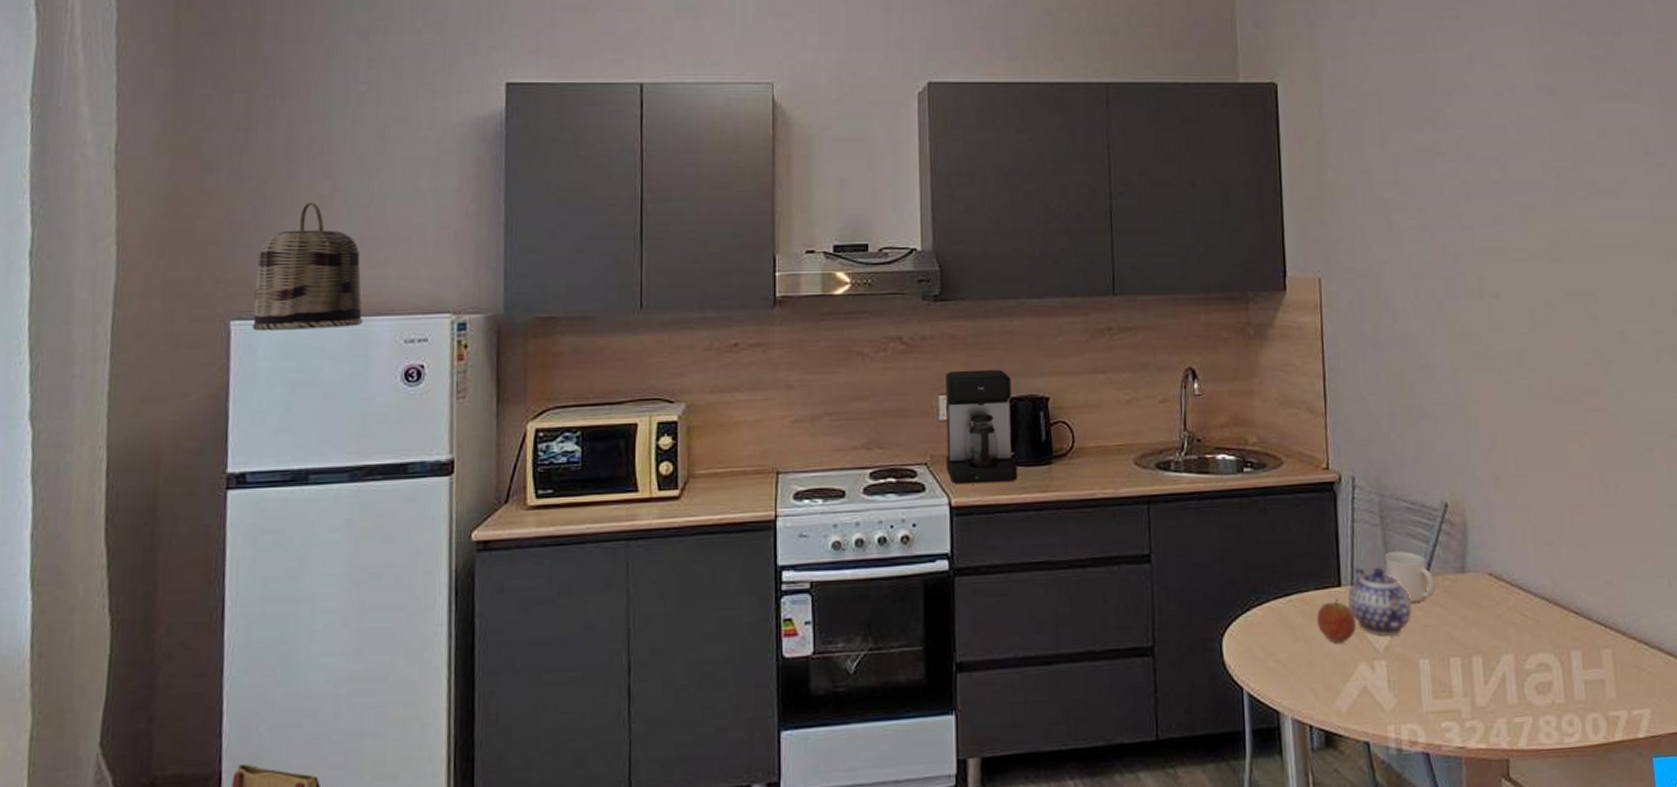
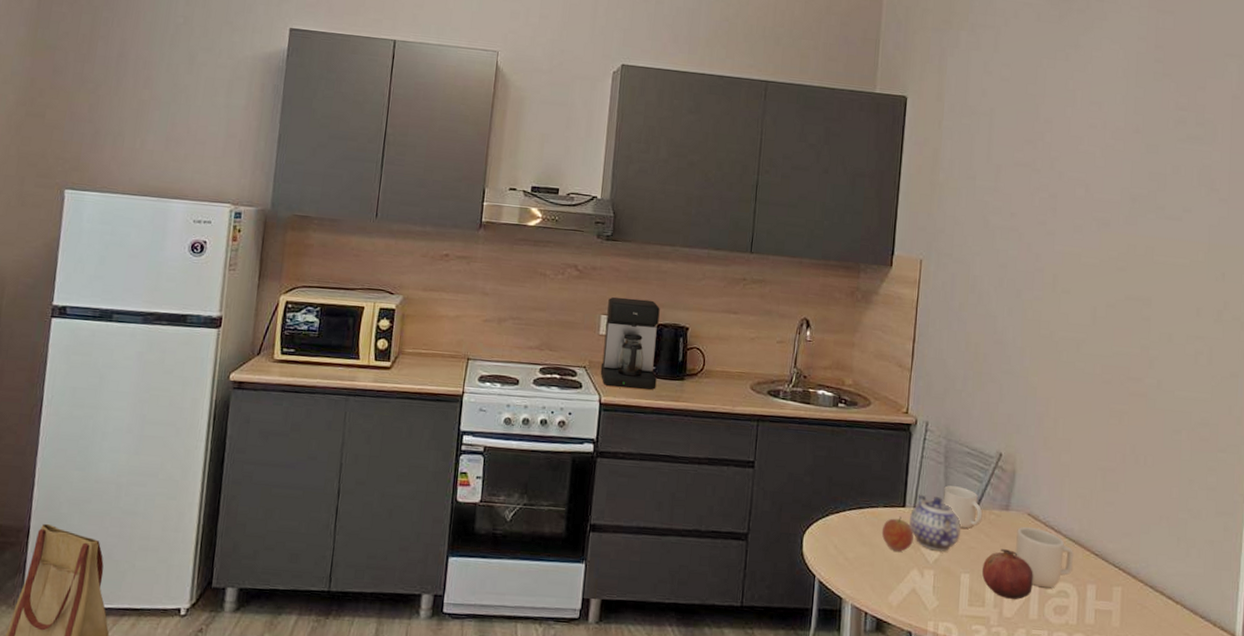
basket: present [252,203,364,332] -> none [81,105,166,205]
fruit: none [1443,621,1507,683] -> present [982,549,1033,600]
mug: none [1478,589,1551,663] -> present [1015,526,1074,588]

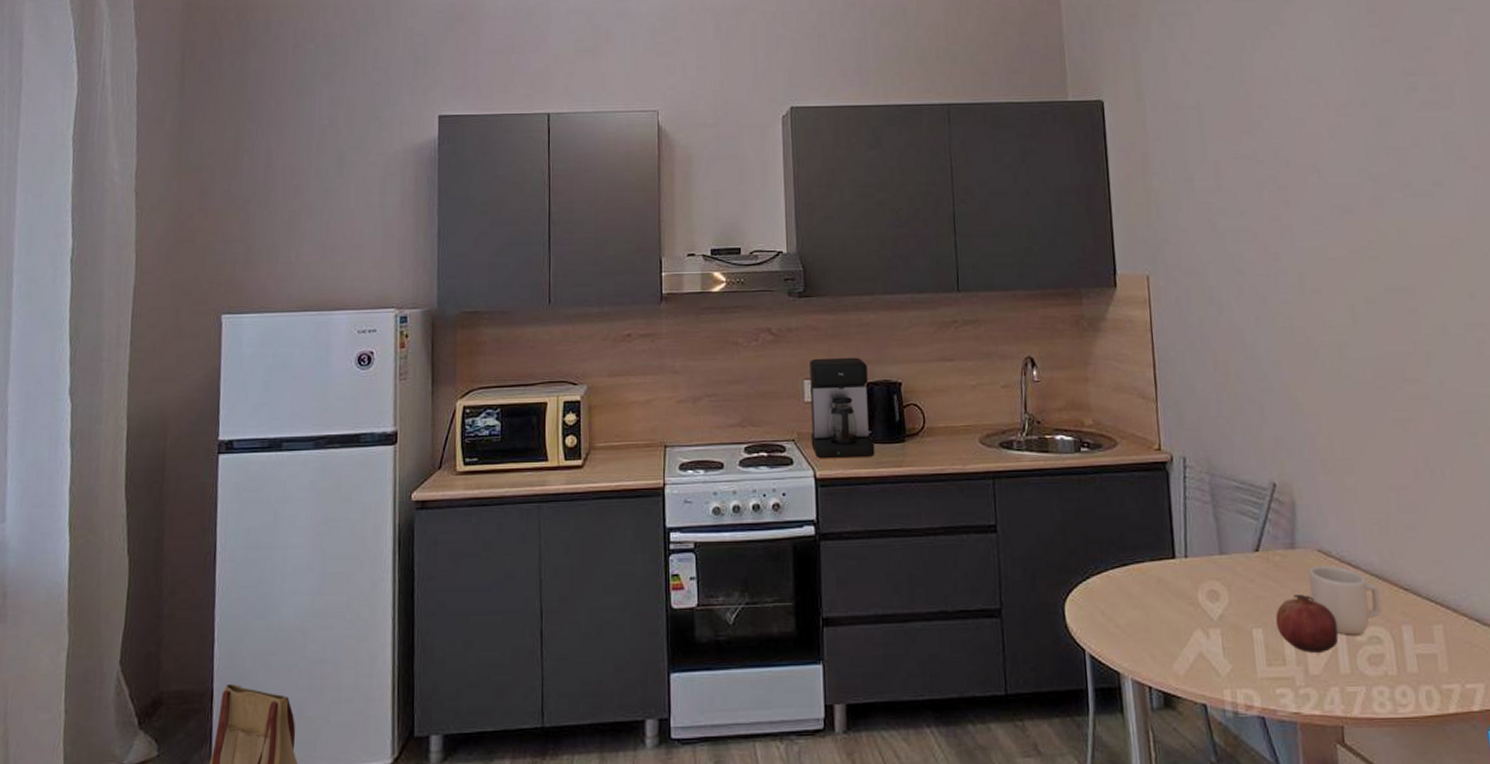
fruit: present [881,516,914,552] -> none [1152,569,1191,611]
teapot: present [909,494,962,552] -> none [1182,541,1245,605]
cup: present [942,485,983,529] -> none [1216,527,1266,575]

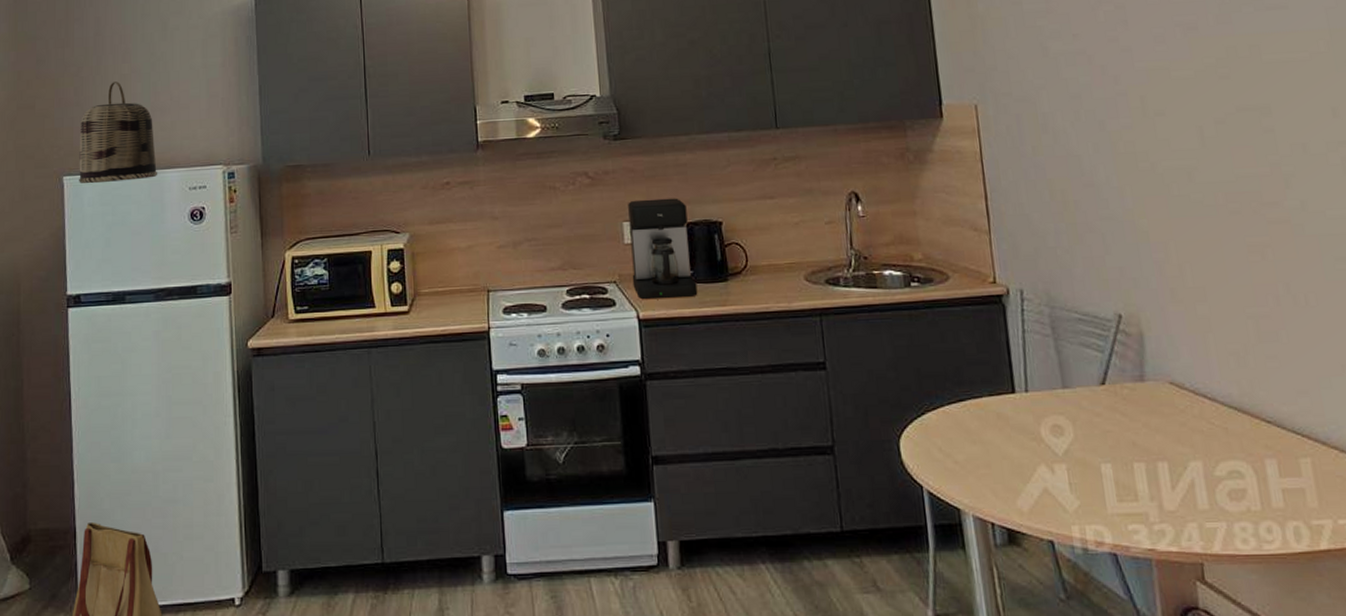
basket: none [239,217,326,324] -> present [79,82,158,184]
fruit: present [1276,594,1339,653] -> none [1125,428,1195,488]
mug: present [1308,565,1381,635] -> none [1160,397,1242,470]

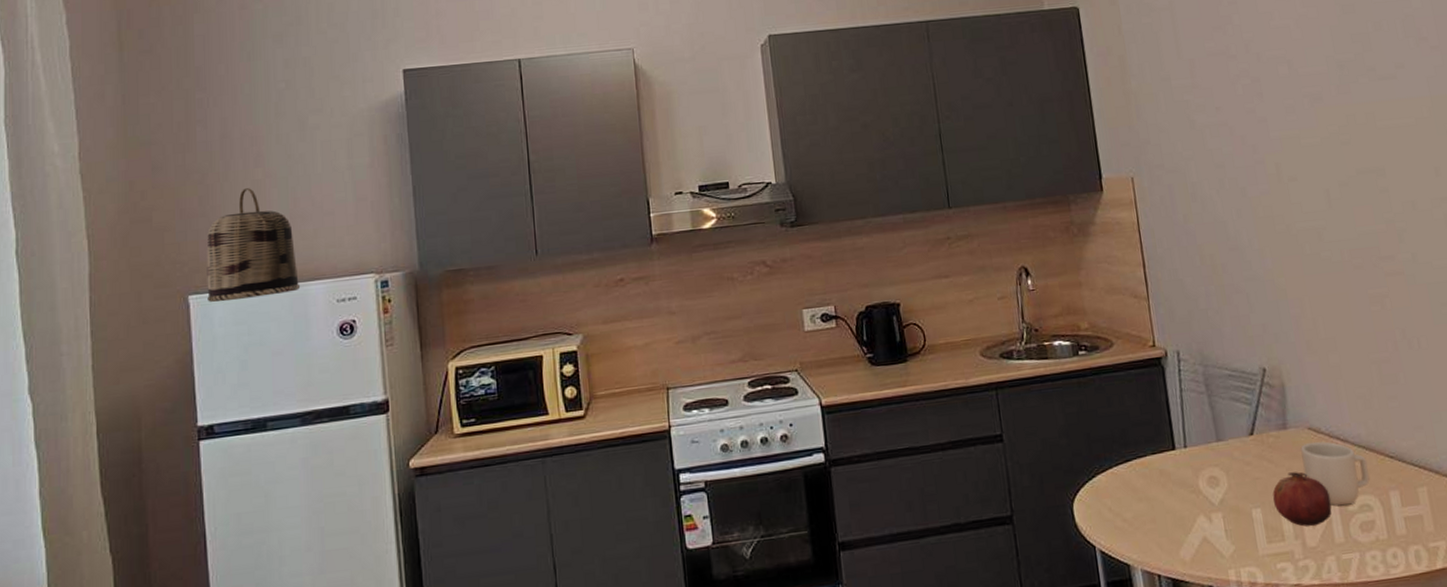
coffee maker: present [628,198,698,300] -> none [807,282,879,387]
fruit: none [1125,428,1195,488] -> present [1272,472,1332,527]
mug: none [1160,397,1242,470] -> present [1300,441,1370,506]

